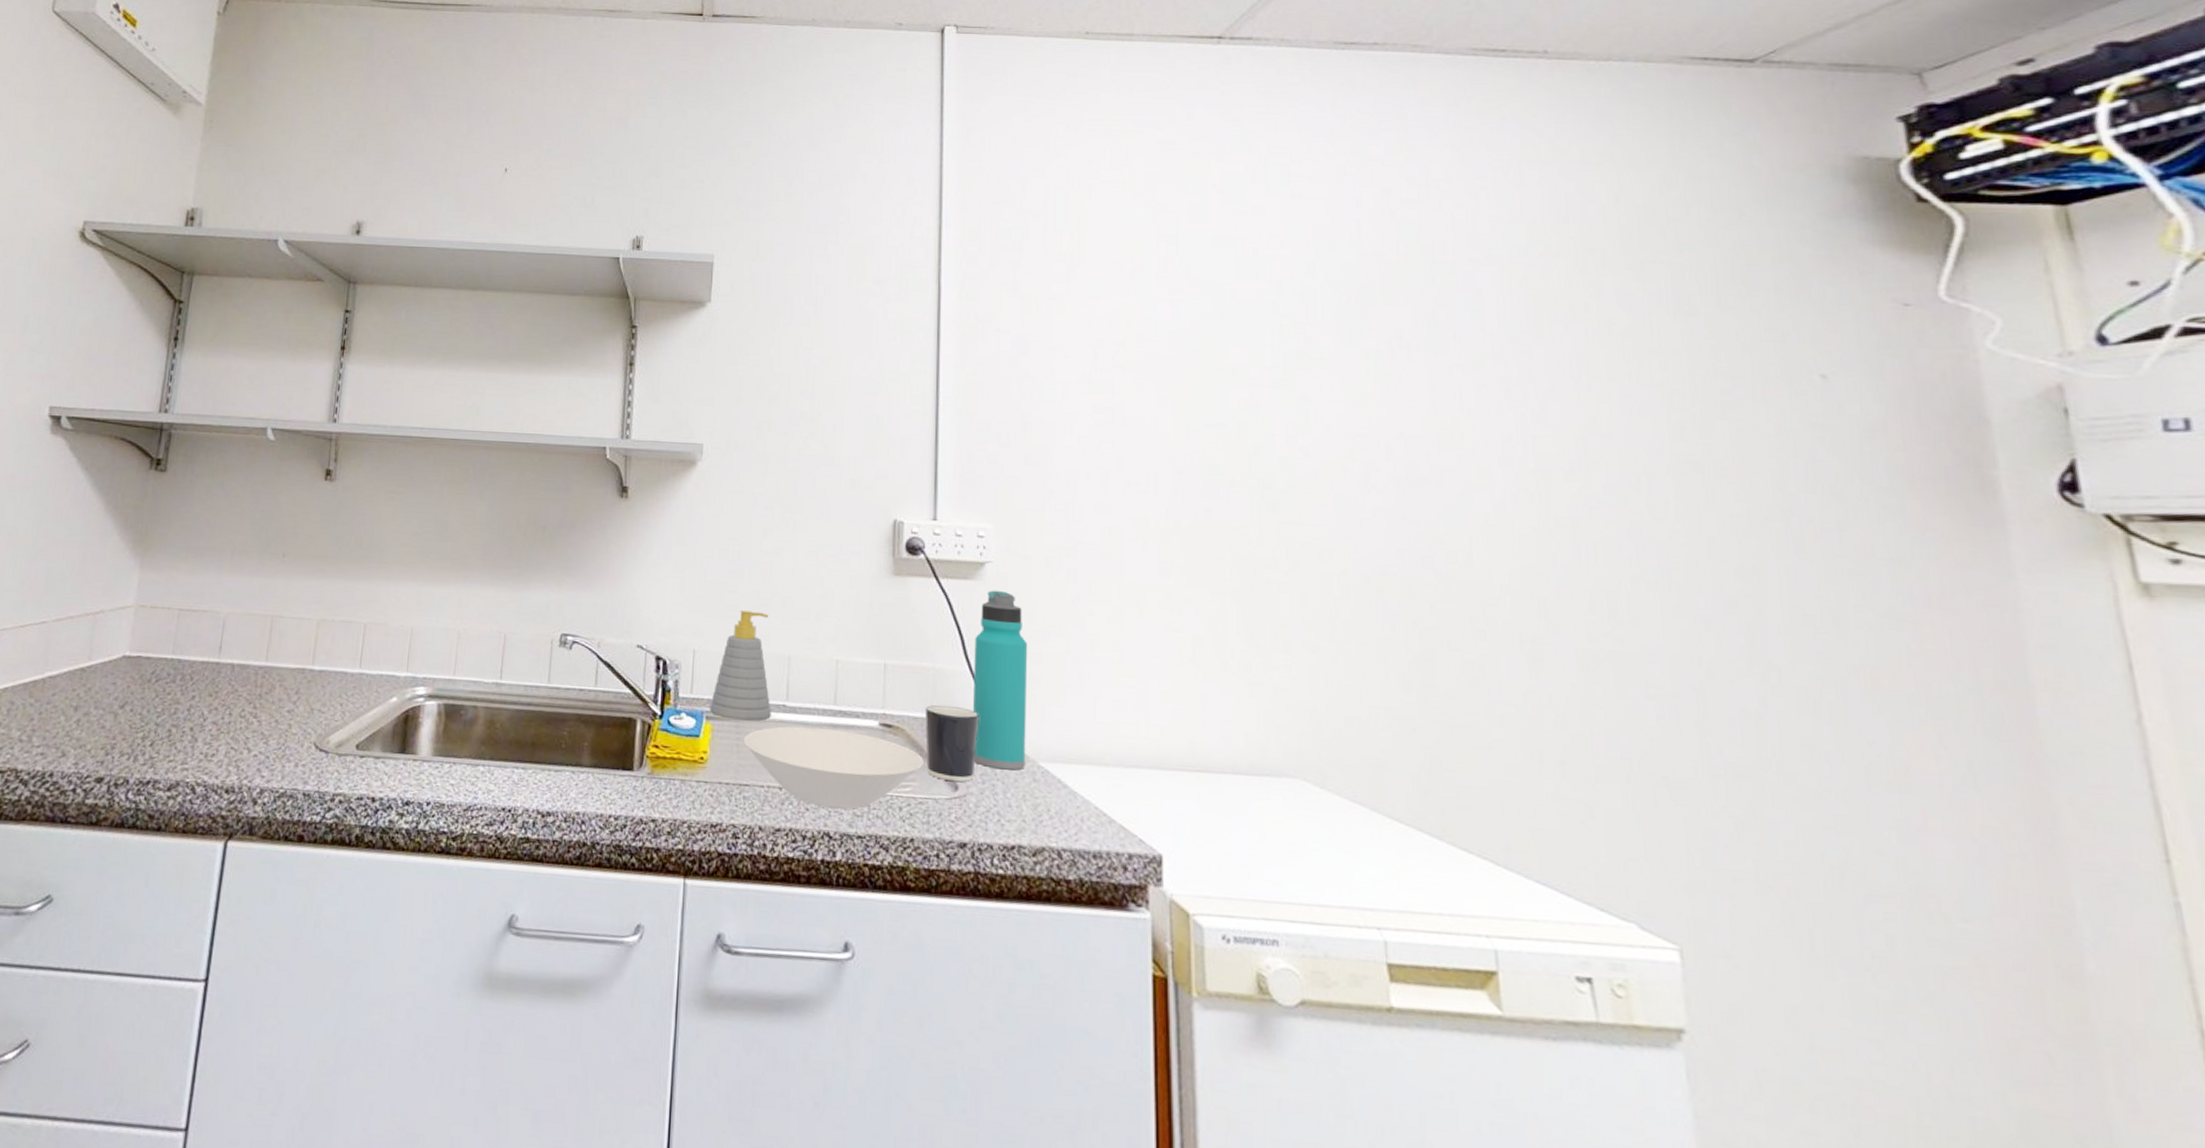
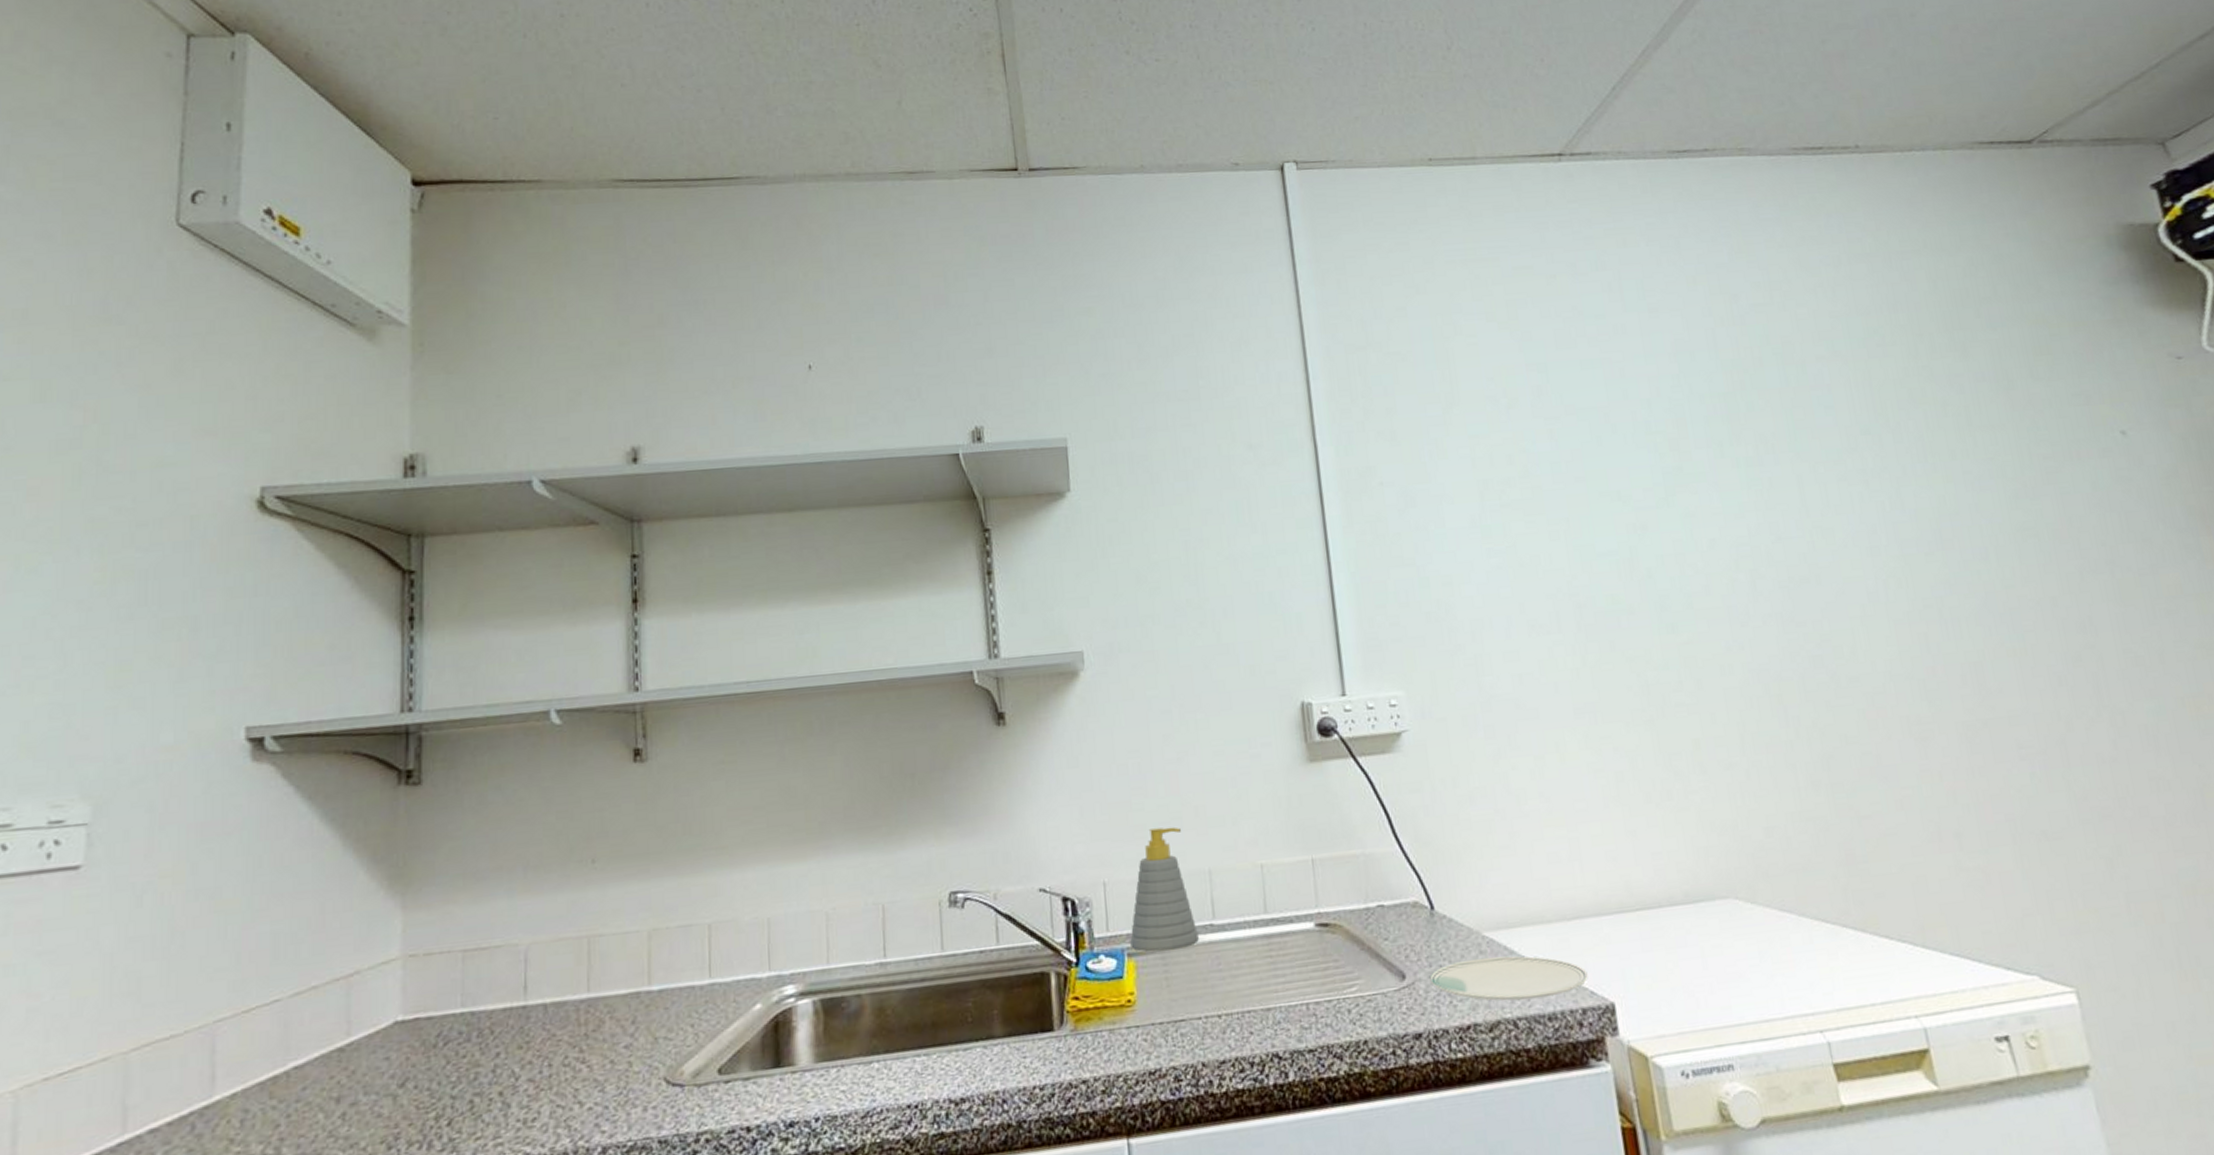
bowl: present [743,726,924,810] -> none [1172,938,1367,1028]
mug: present [924,705,979,783] -> none [1360,890,1420,972]
water bottle: present [972,590,1028,771] -> none [1401,759,1470,949]
plate: none [981,784,1139,837] -> present [1430,956,1588,1002]

